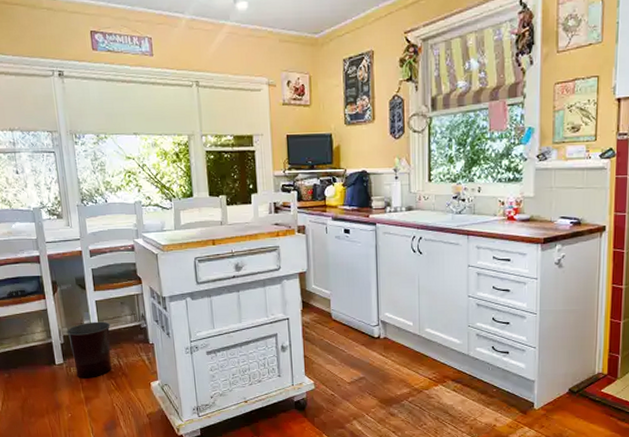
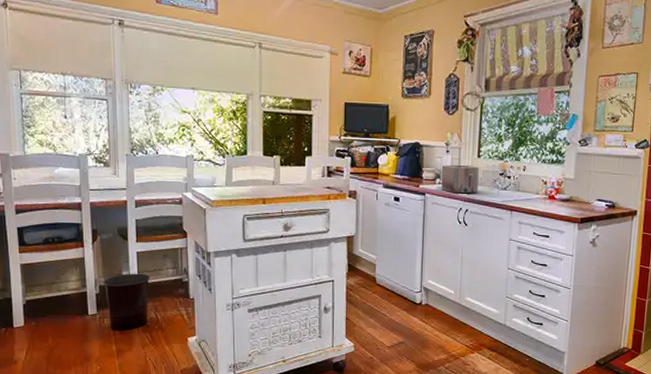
toaster: none [391,190,431,222] -> present [441,164,479,195]

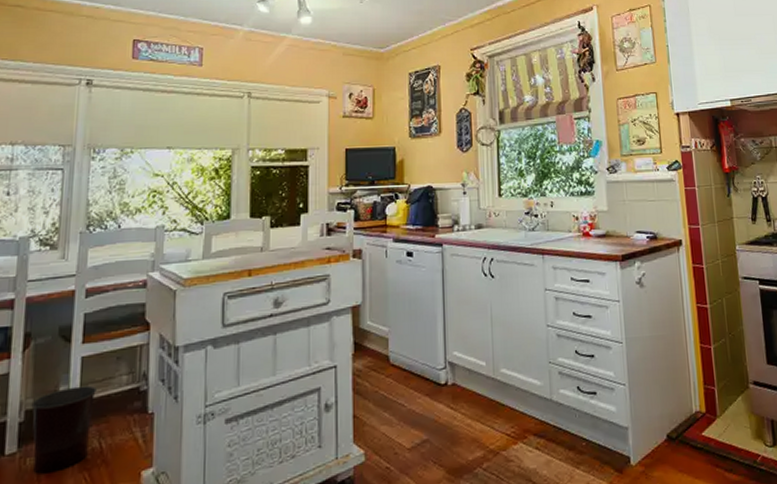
toaster: present [441,164,479,195] -> none [459,206,503,242]

